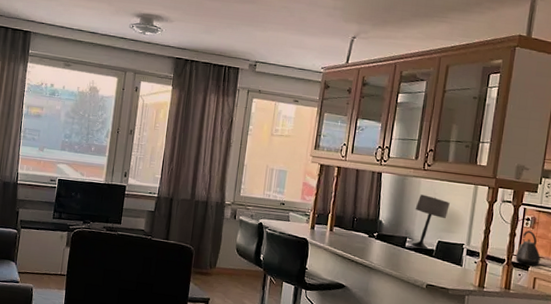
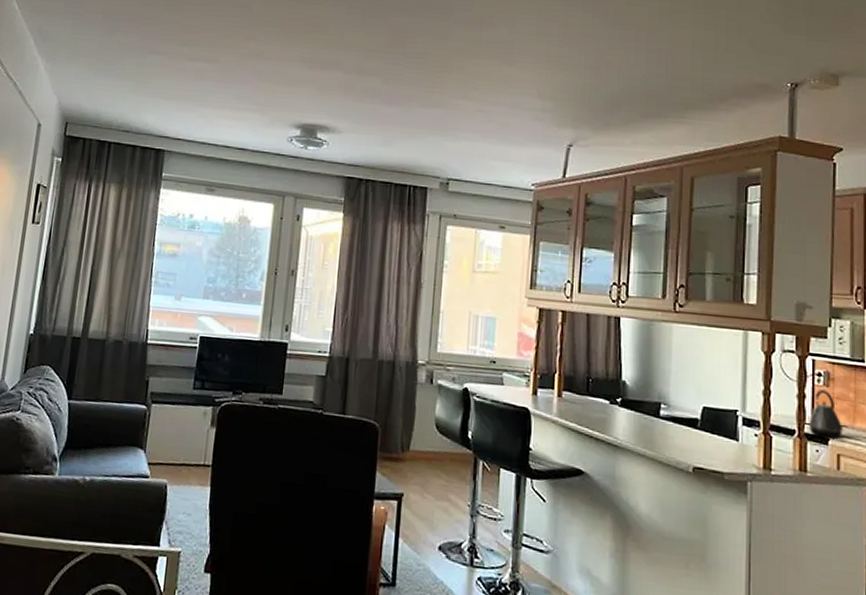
table lamp: present [411,194,450,250] -> none [667,344,713,420]

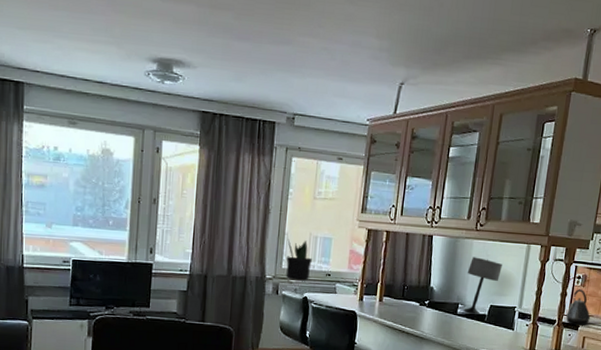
planter: none [441,318,473,369] -> present [285,239,312,281]
table lamp: none [667,344,713,420] -> present [463,257,502,316]

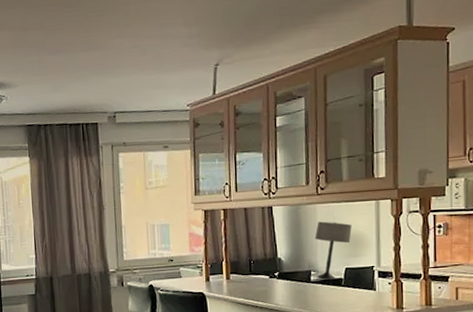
planter: present [285,239,312,281] -> none [125,230,152,271]
kettle: present [565,289,591,325] -> none [431,238,461,276]

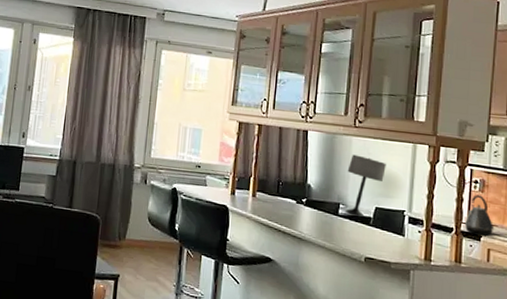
kettle: none [431,238,461,276] -> present [464,195,495,236]

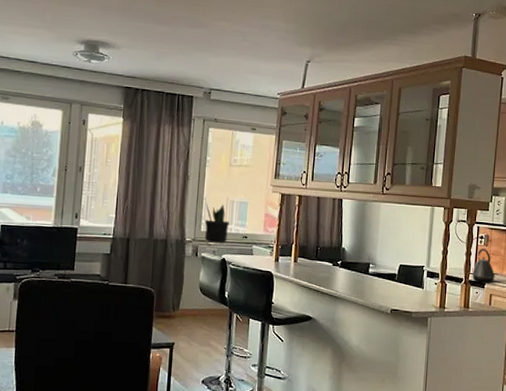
planter: none [154,129,181,172] -> present [204,203,229,243]
table lamp: present [344,154,386,218] -> none [374,219,409,275]

